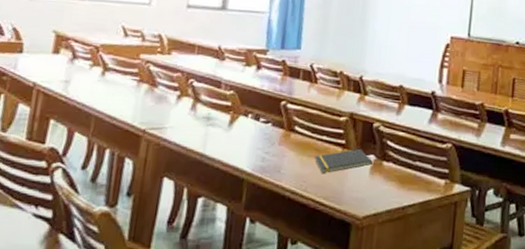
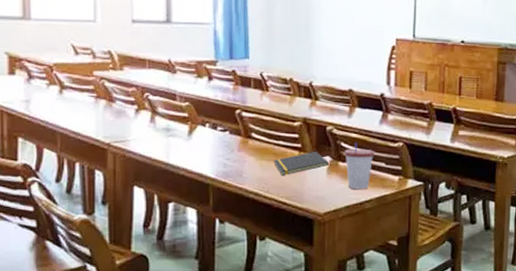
cup: none [390,141,421,193] -> present [344,142,374,190]

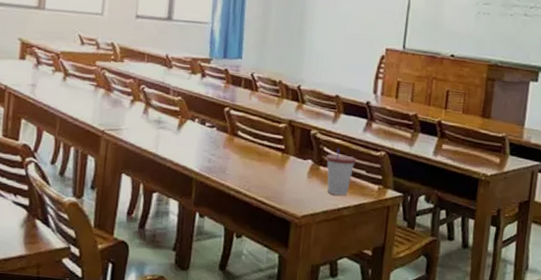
notepad: present [273,151,329,175] -> none [256,153,310,175]

